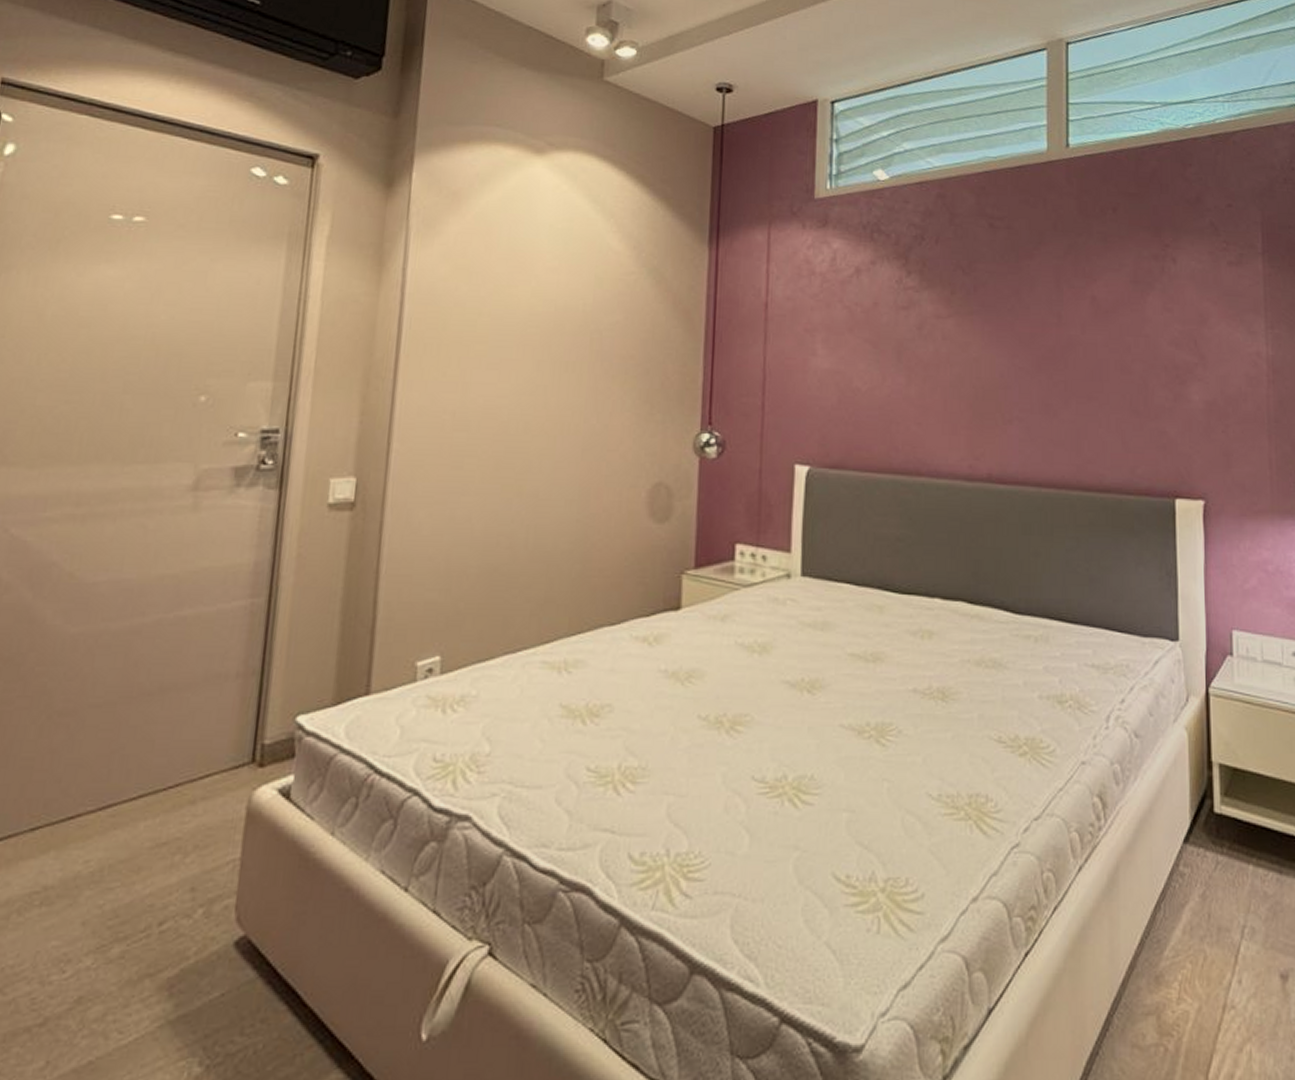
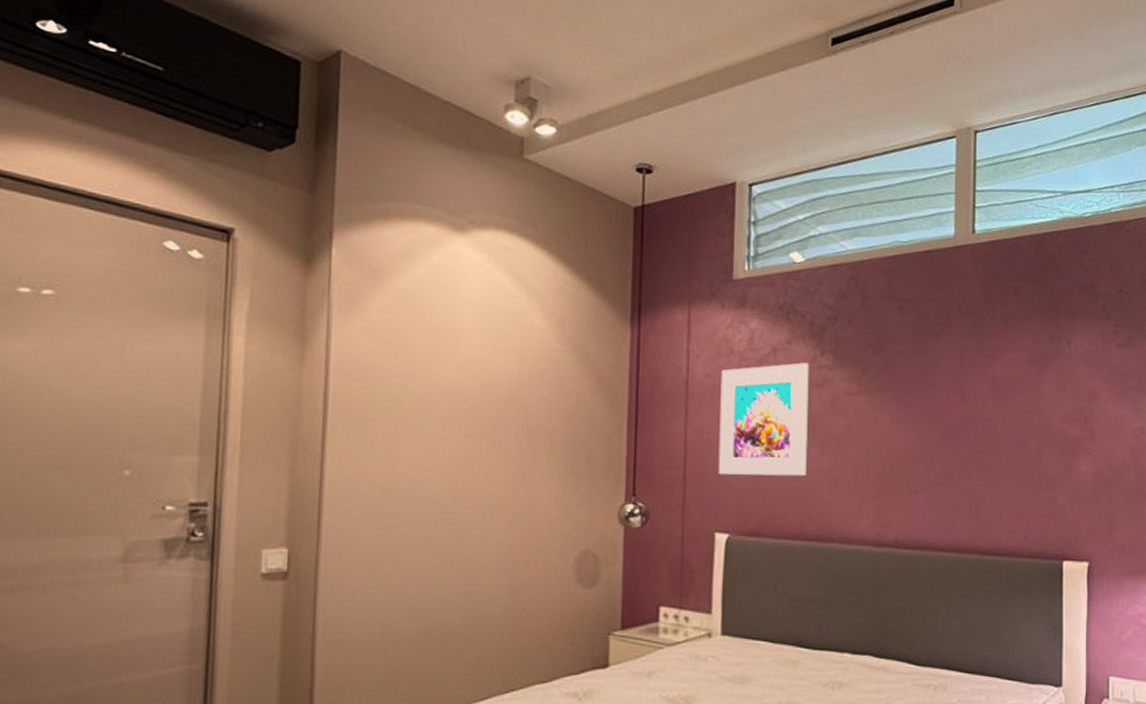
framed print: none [798,284,895,405] -> present [718,362,809,477]

